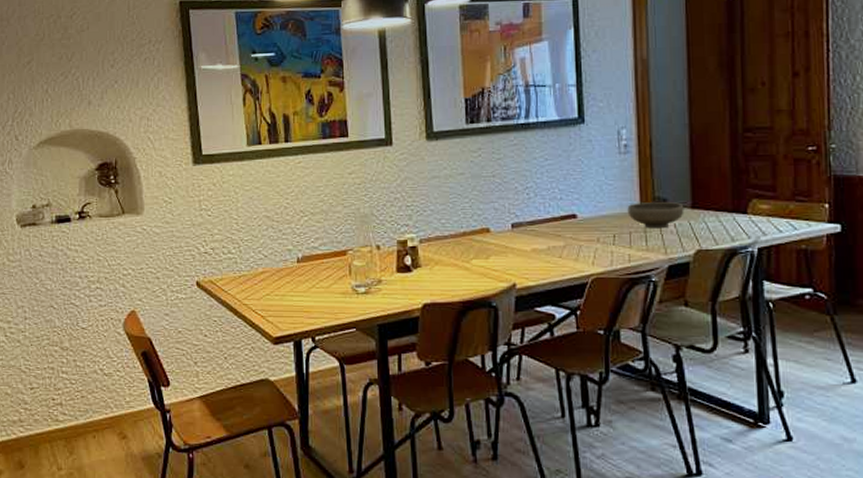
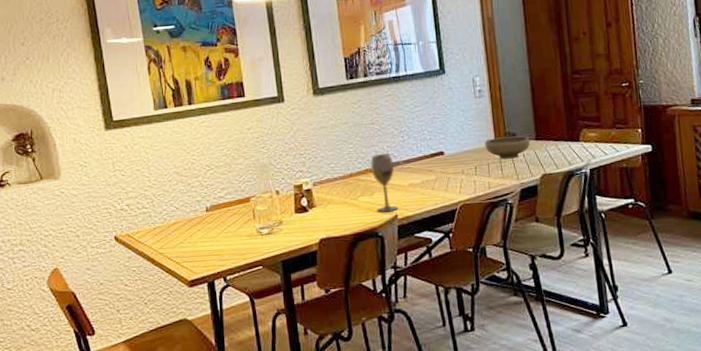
wine glass: none [487,212,517,280] -> present [370,154,398,213]

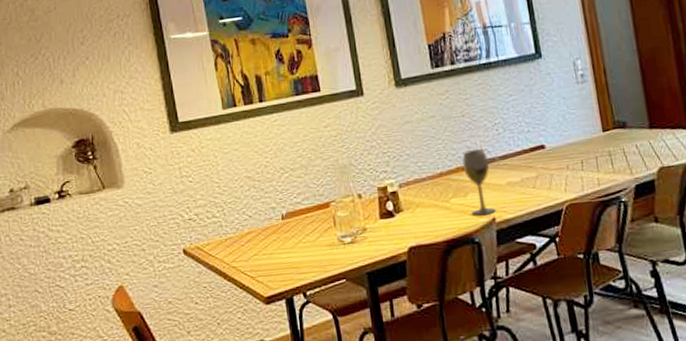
bowl: present [484,135,531,160] -> none [590,124,644,152]

